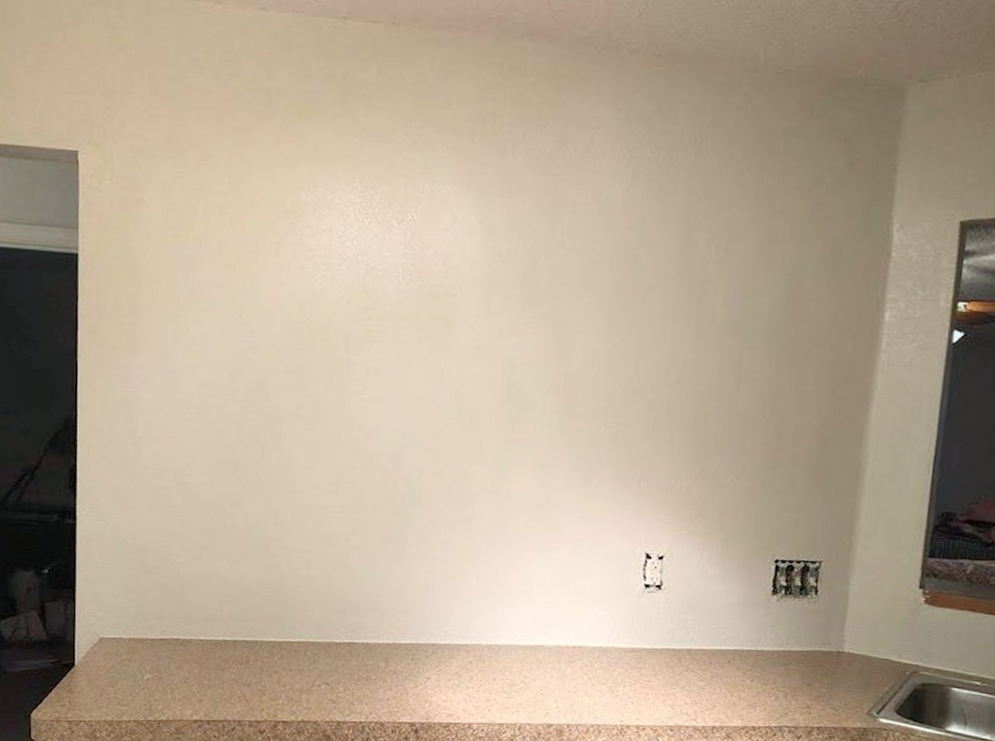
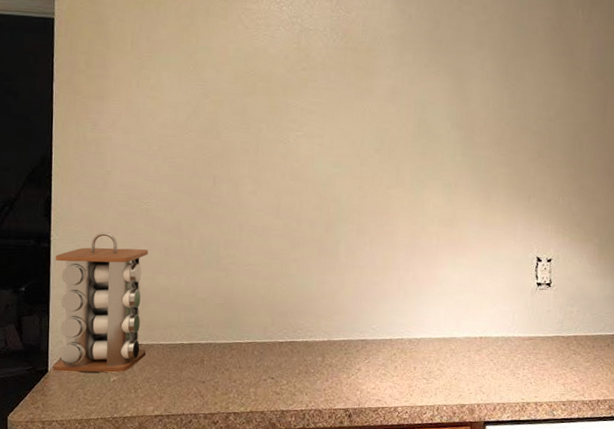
spice rack: none [80,508,187,670] -> present [53,232,149,374]

